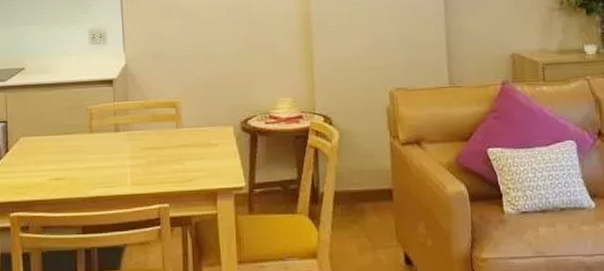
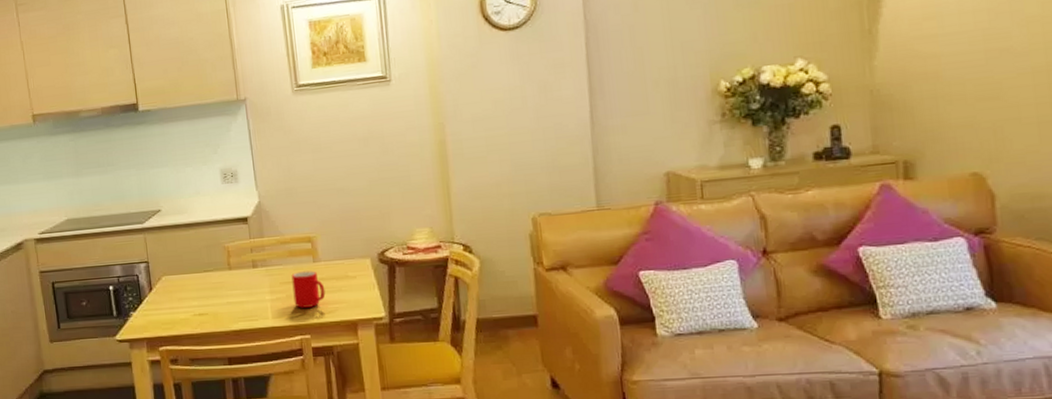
cup: none [153,137,187,175] -> present [291,270,326,308]

